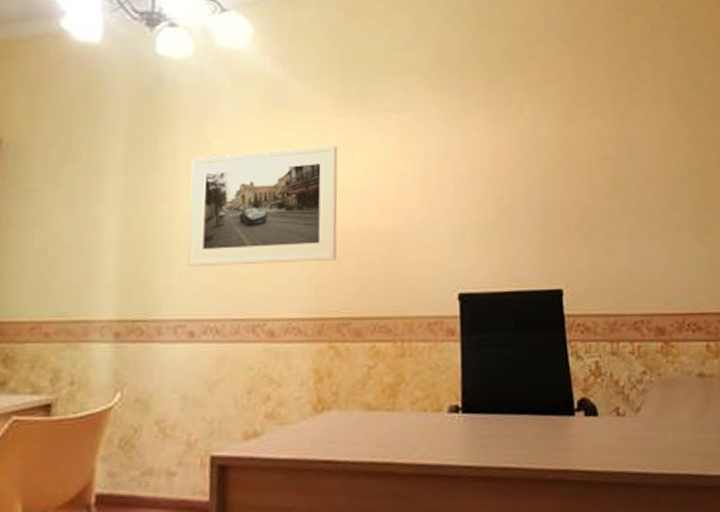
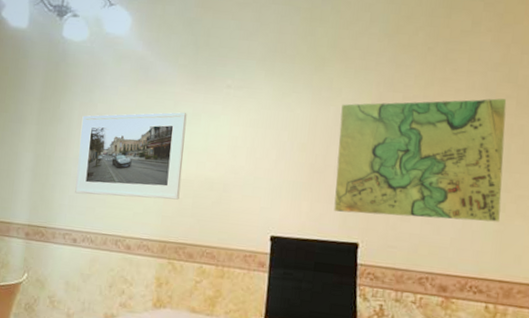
map: none [525,108,707,255] -> present [334,98,507,222]

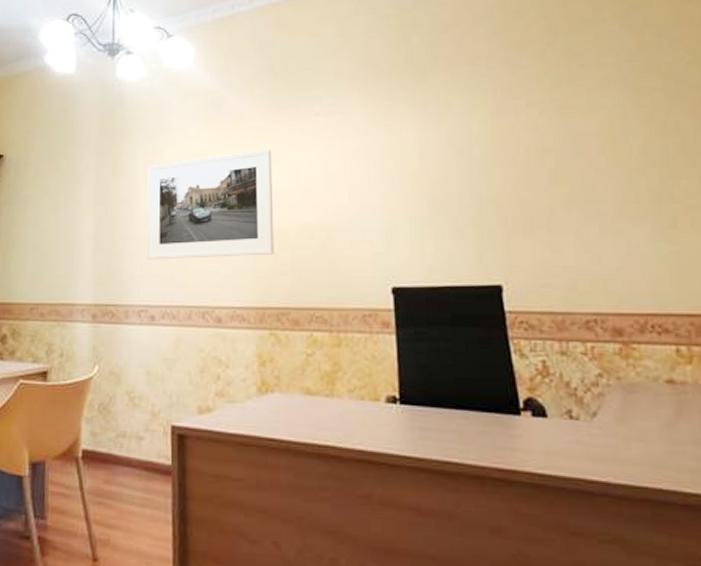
map: present [334,98,507,222] -> none [455,92,672,250]

